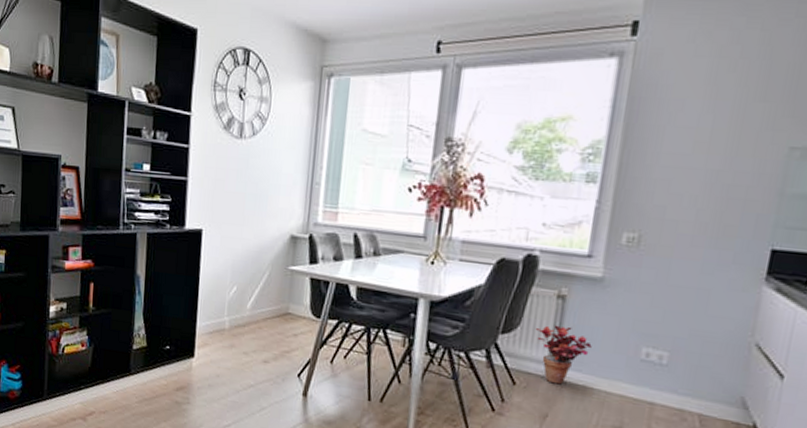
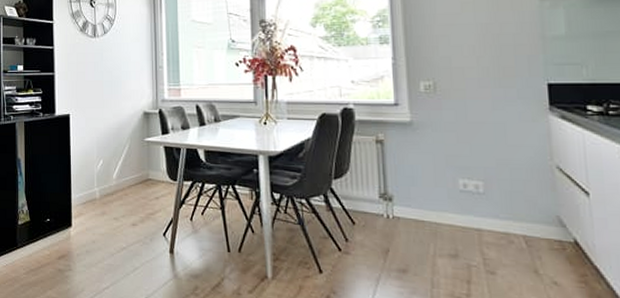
potted plant: present [535,324,592,385] -> none [362,166,415,220]

